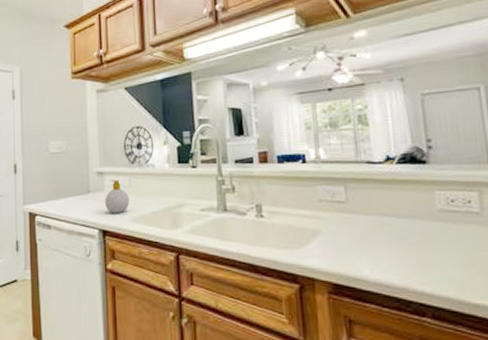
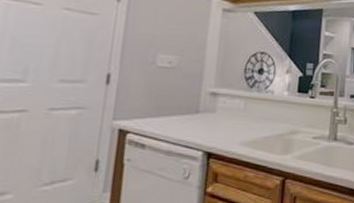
soap bottle: present [105,180,130,214] -> none [214,102,243,137]

